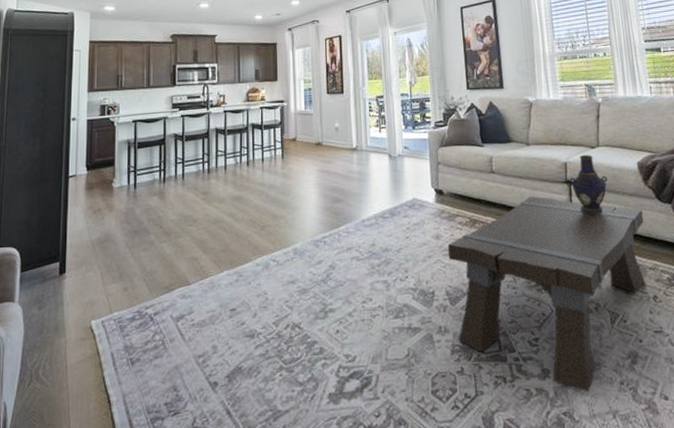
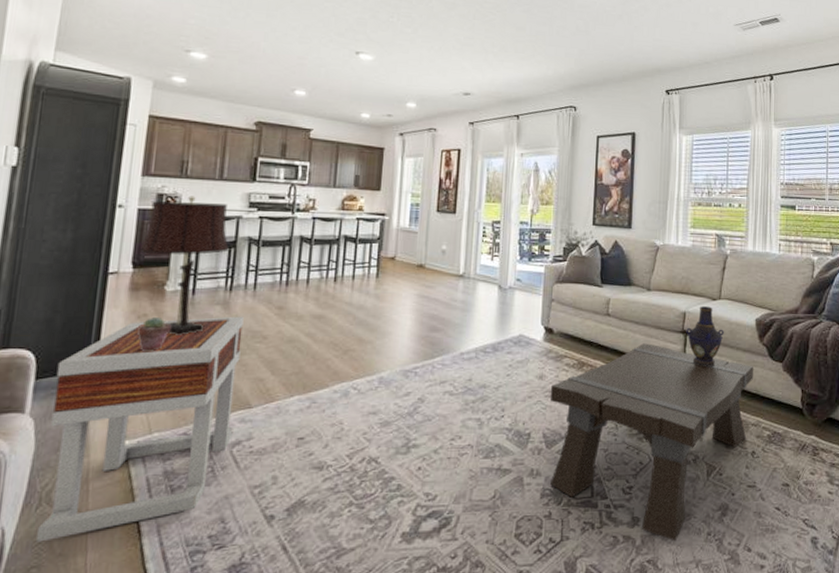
side table: none [31,203,177,414] -> present [37,316,244,542]
table lamp: none [90,104,160,225] -> present [139,196,229,335]
potted succulent: none [94,210,121,242] -> present [136,316,172,352]

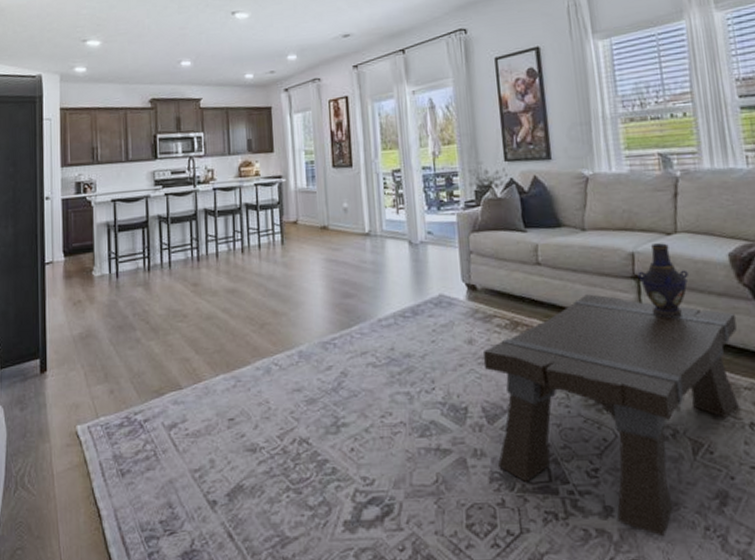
side table: present [37,316,244,542] -> none [15,296,169,525]
potted succulent: present [136,316,172,352] -> none [74,302,103,338]
table lamp: present [139,196,229,335] -> none [67,180,142,319]

